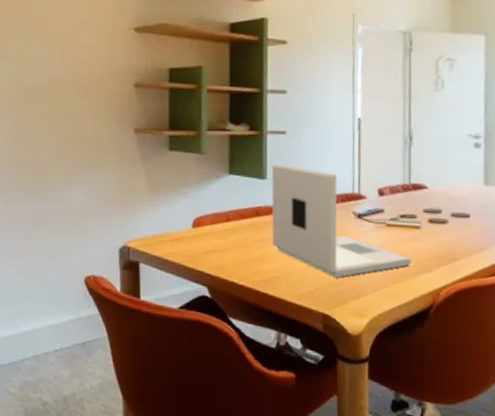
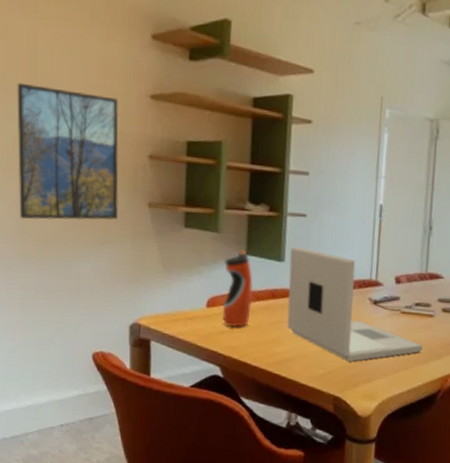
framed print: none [14,25,108,151] -> present [17,82,119,220]
water bottle: none [208,169,238,247] -> present [223,249,254,327]

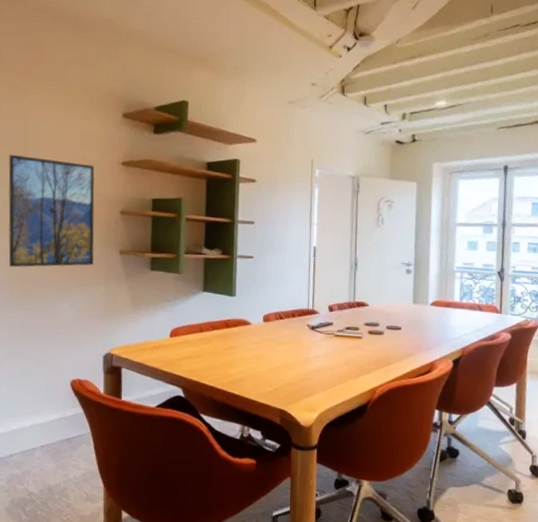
water bottle: present [223,249,254,327] -> none [184,287,210,354]
laptop: present [287,246,423,362] -> none [239,283,354,379]

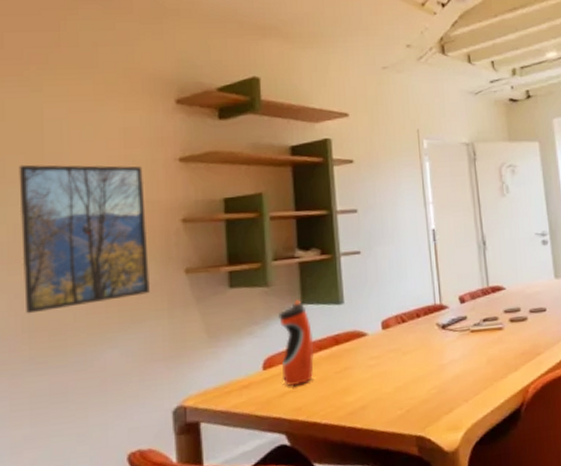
water bottle: none [184,287,210,354] -> present [278,299,315,387]

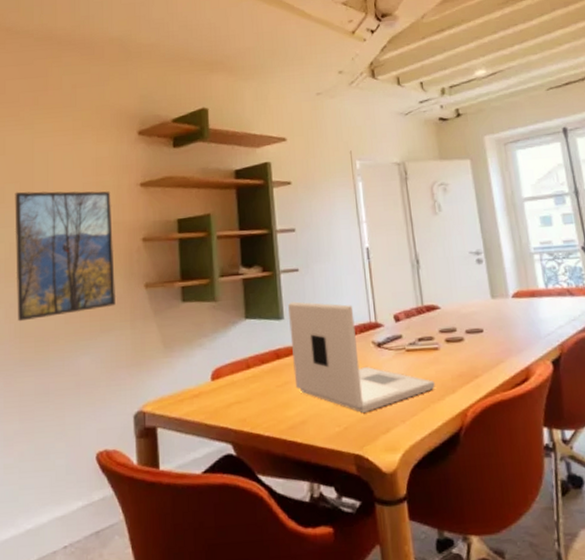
water bottle: present [278,299,315,387] -> none [225,314,258,398]
laptop: none [349,285,498,395] -> present [288,301,435,413]

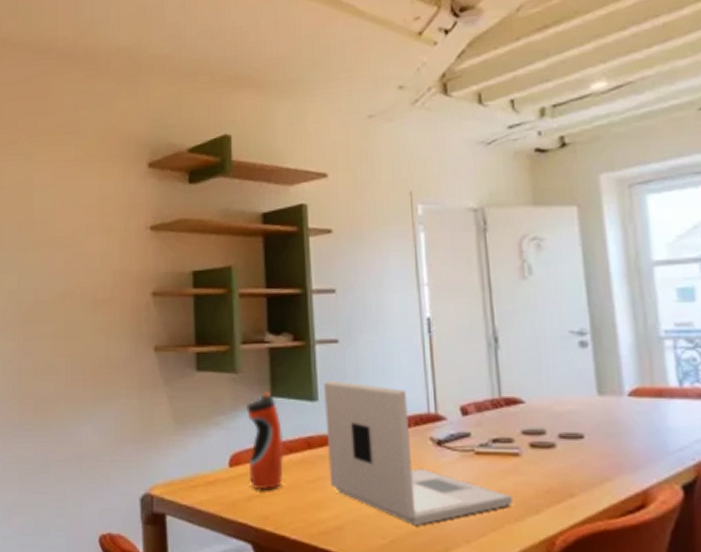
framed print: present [14,191,117,322] -> none [13,232,122,380]
water bottle: none [225,314,258,398] -> present [246,390,285,491]

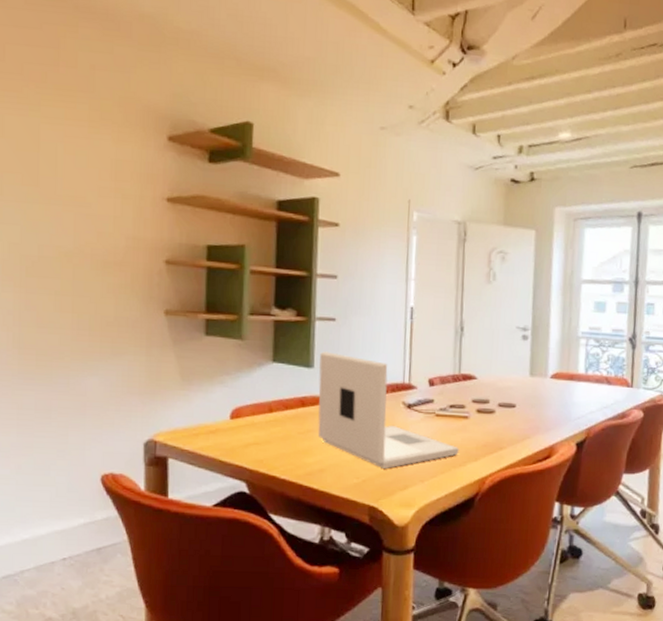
water bottle: present [246,390,285,491] -> none [248,356,281,439]

